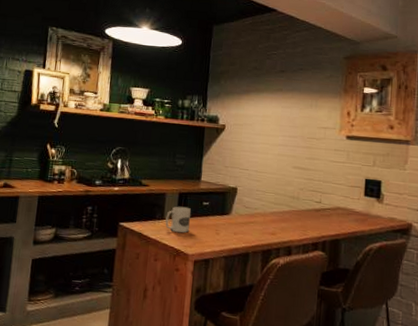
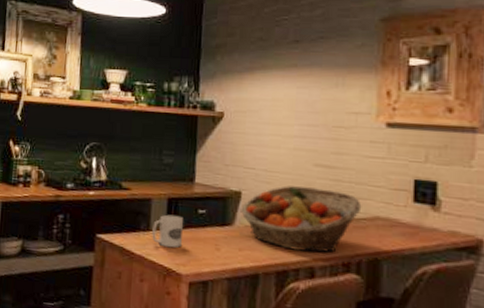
fruit basket: none [236,183,327,235] -> present [241,185,362,253]

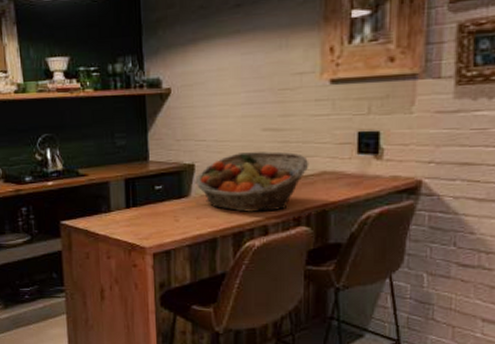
mug: present [152,214,183,248] -> none [113,194,144,225]

